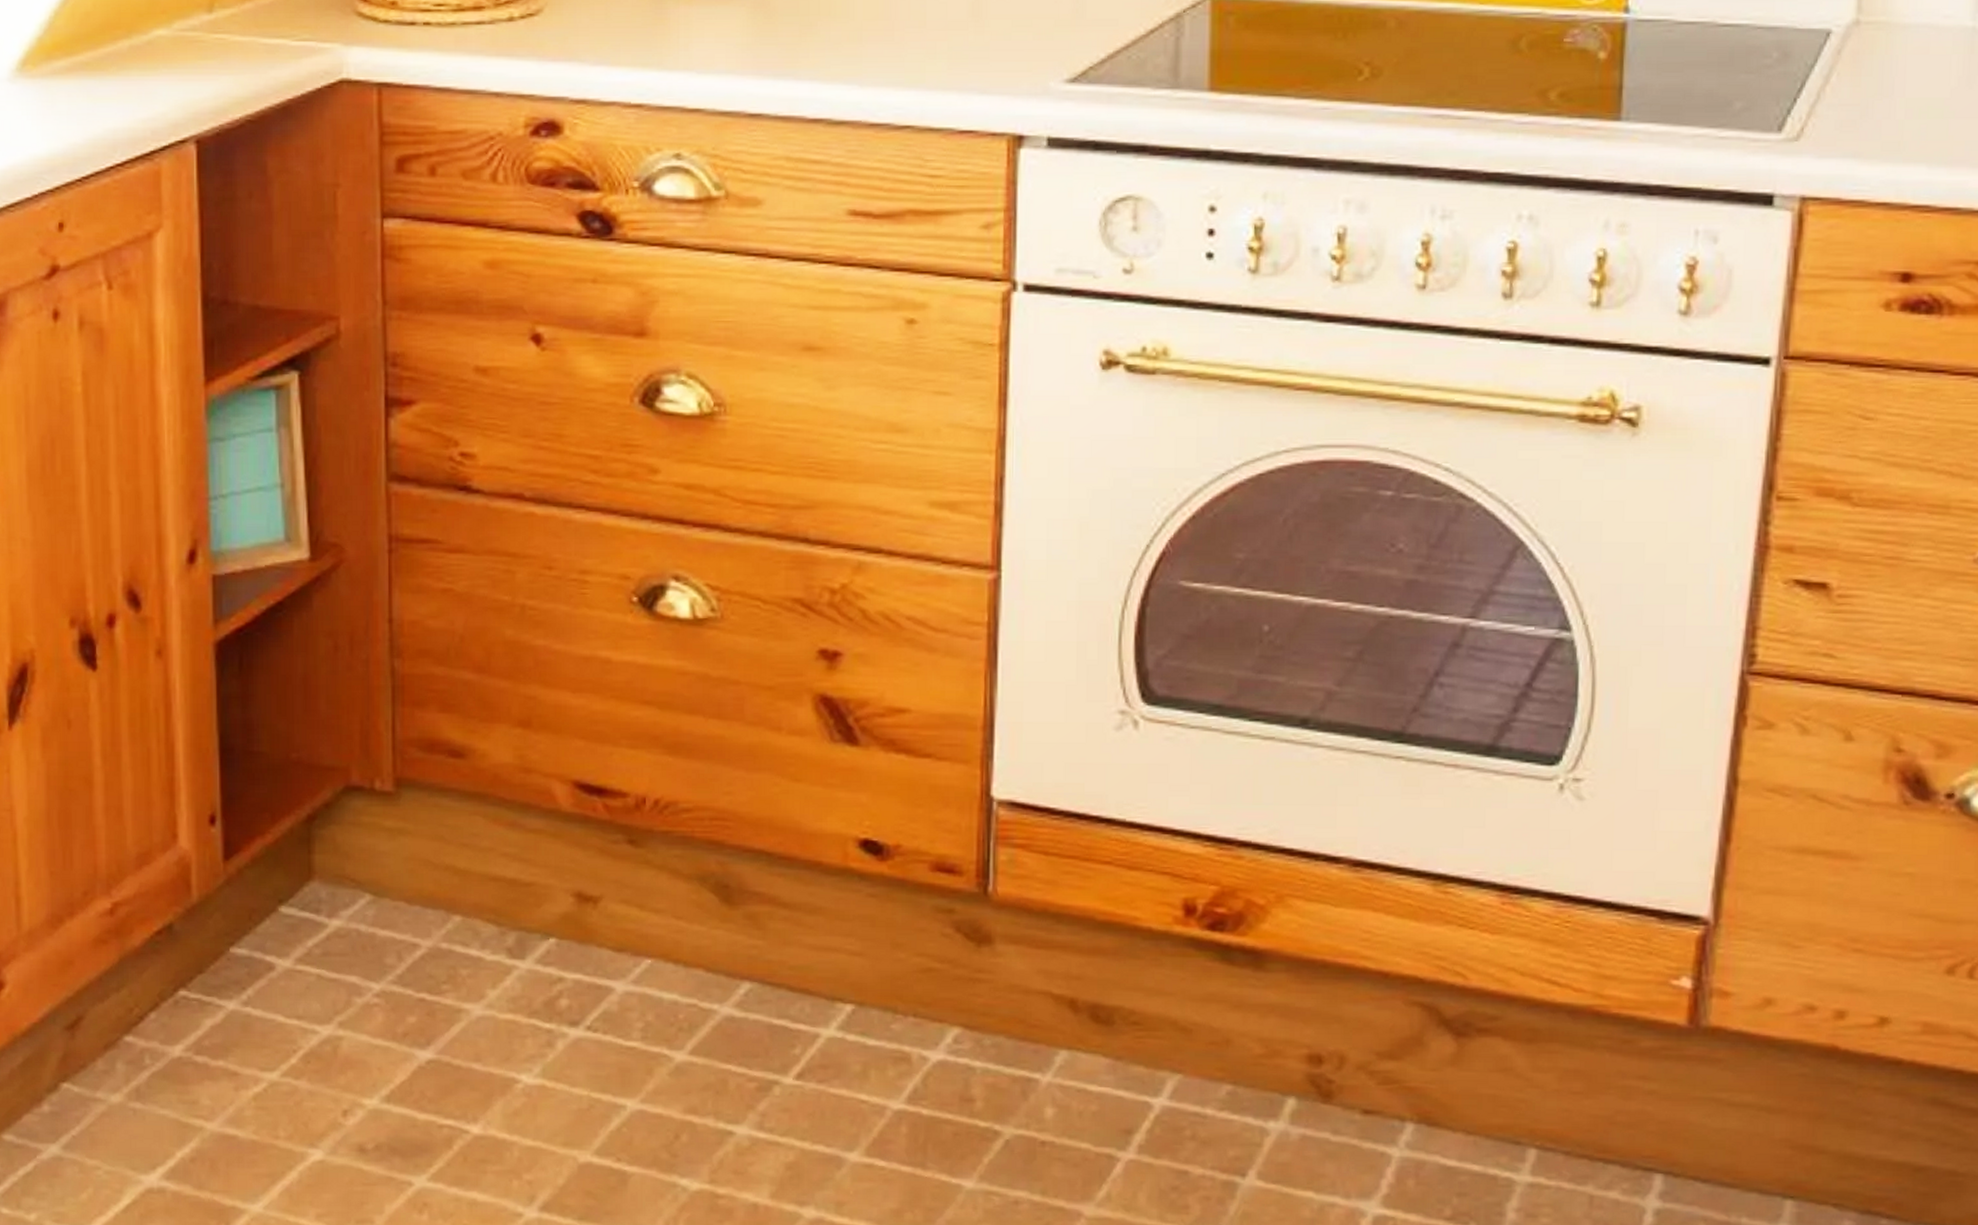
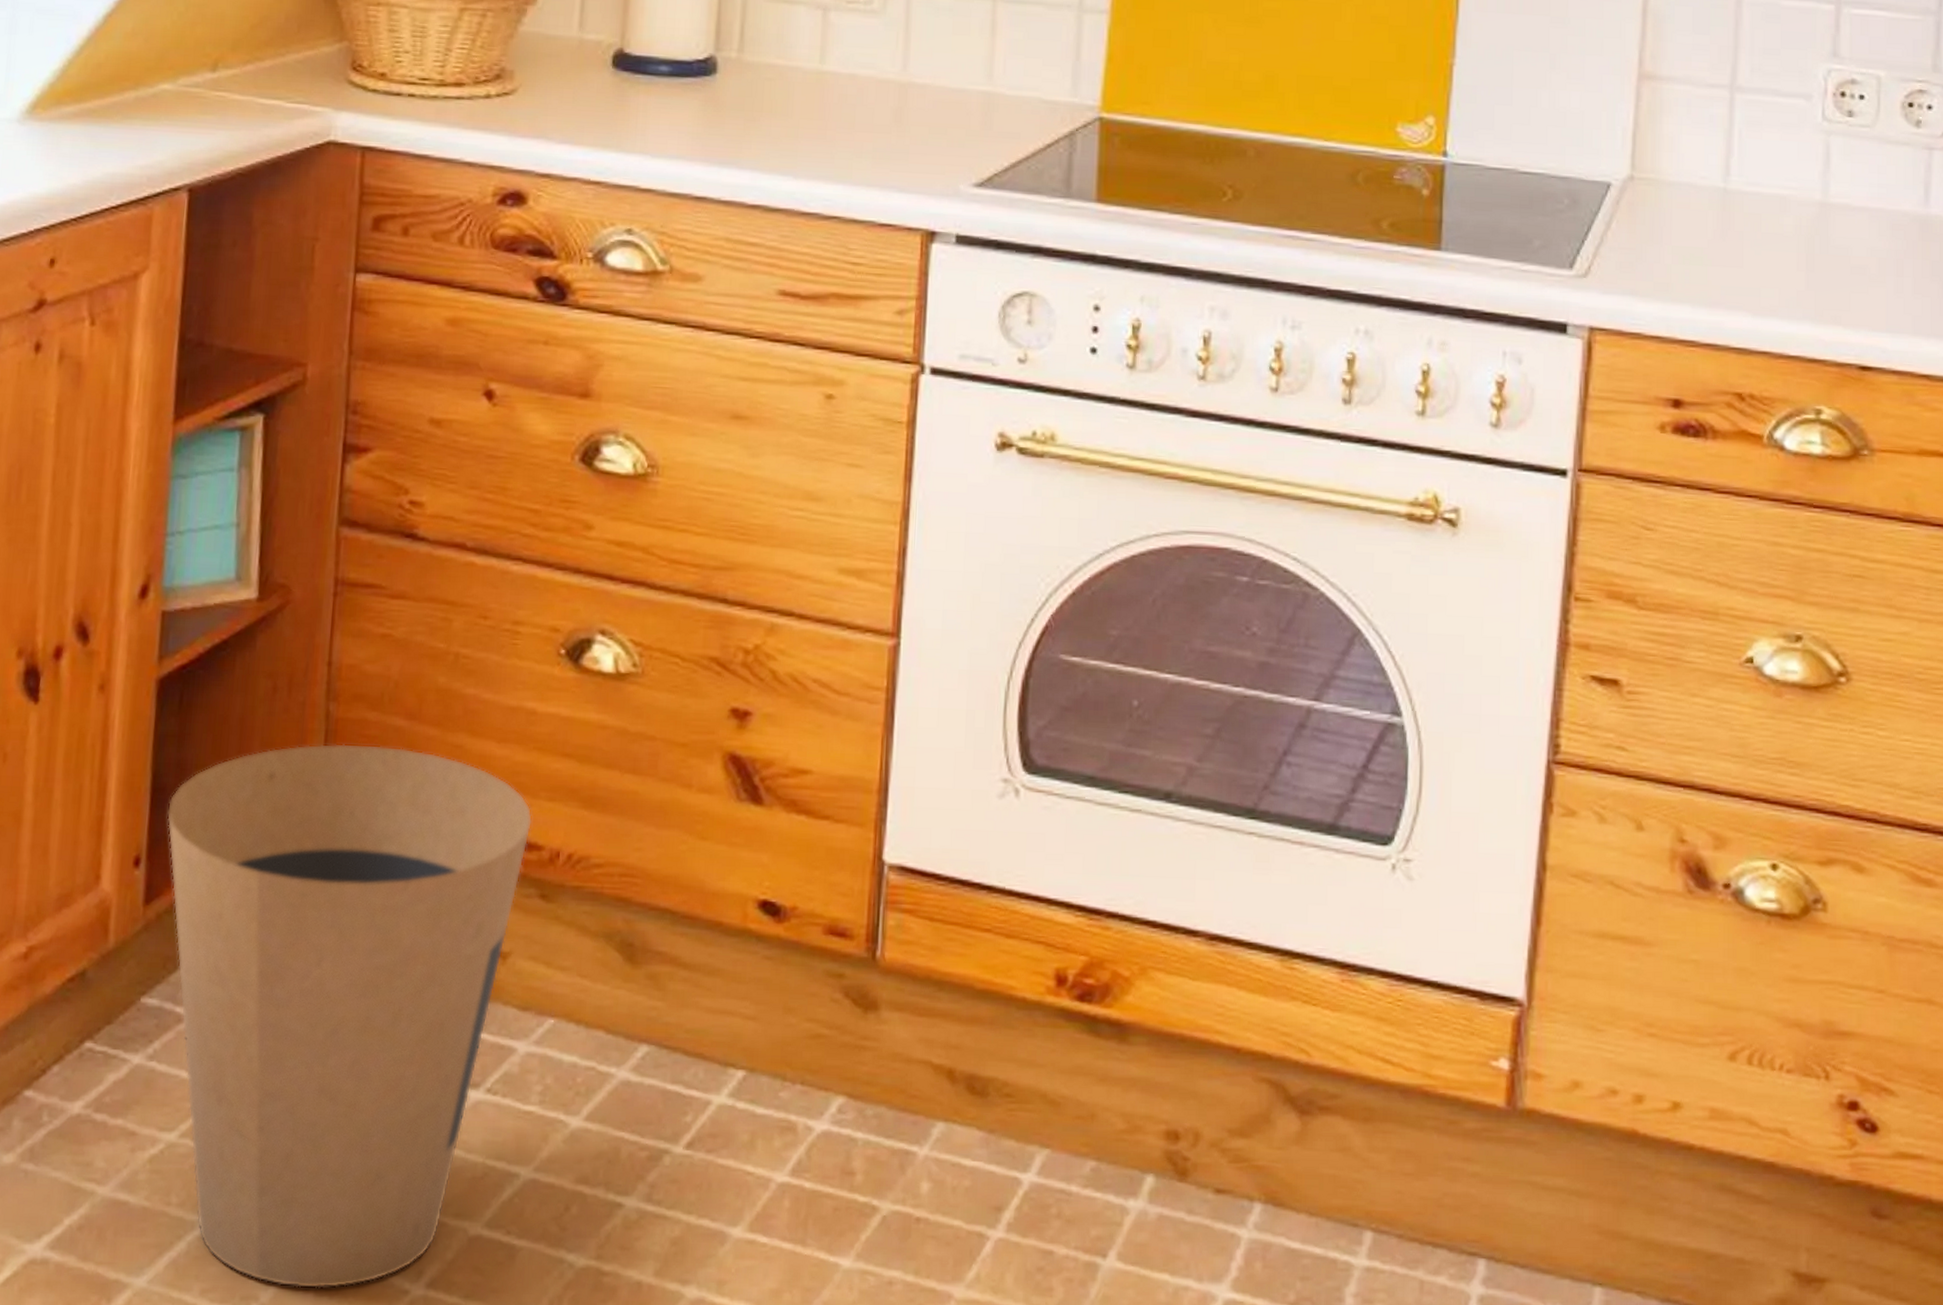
trash can: none [237,698,615,1212] -> present [166,743,533,1289]

